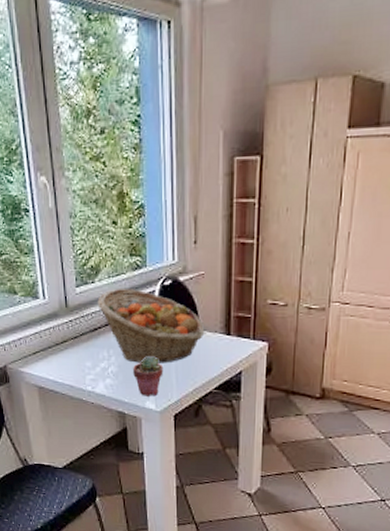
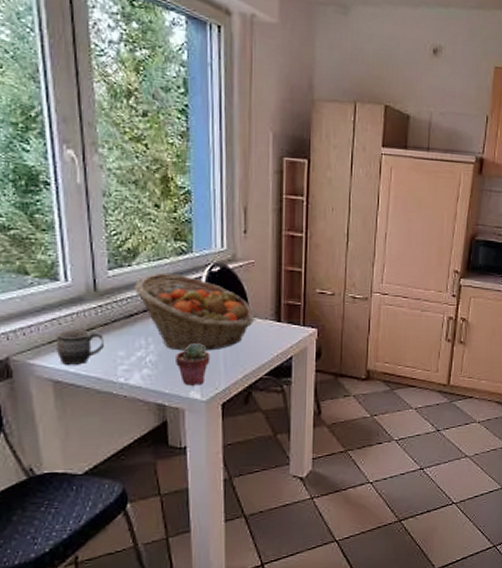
mug: none [38,342,75,375] -> present [55,329,104,366]

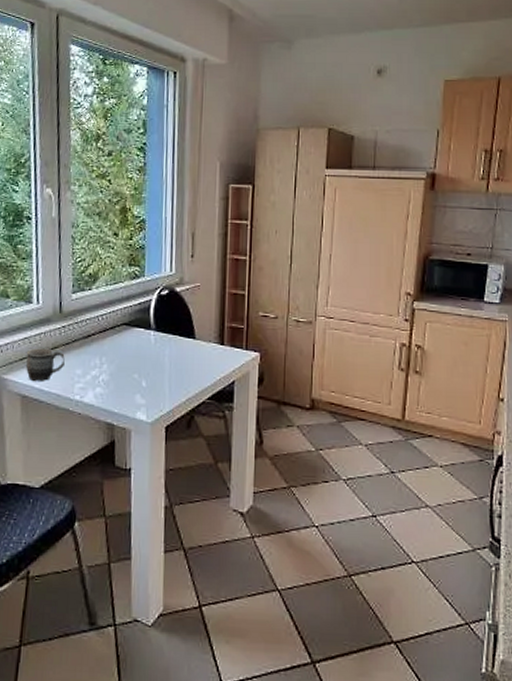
fruit basket: present [134,273,255,351] -> none [93,296,199,372]
potted succulent: present [176,343,210,386] -> none [125,364,157,407]

